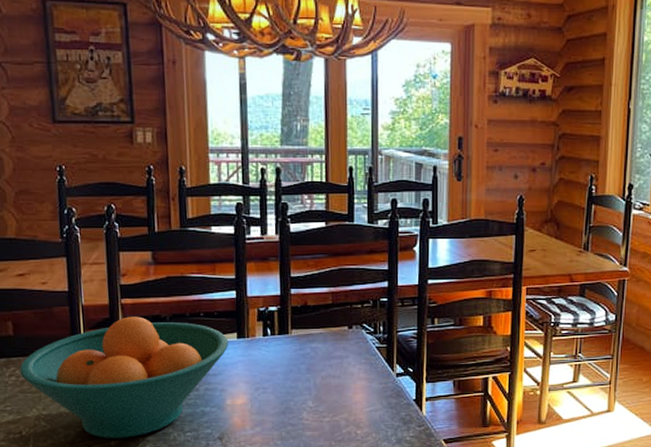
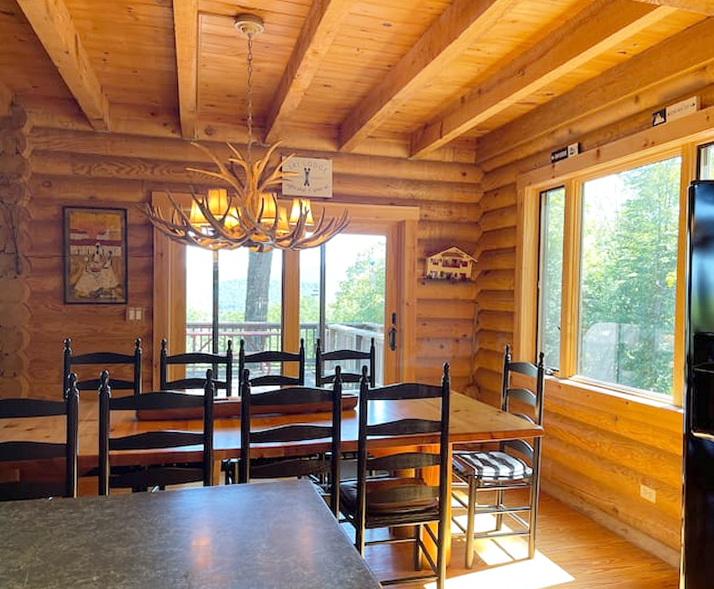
fruit bowl: present [19,316,228,438] -> none [22,466,195,574]

